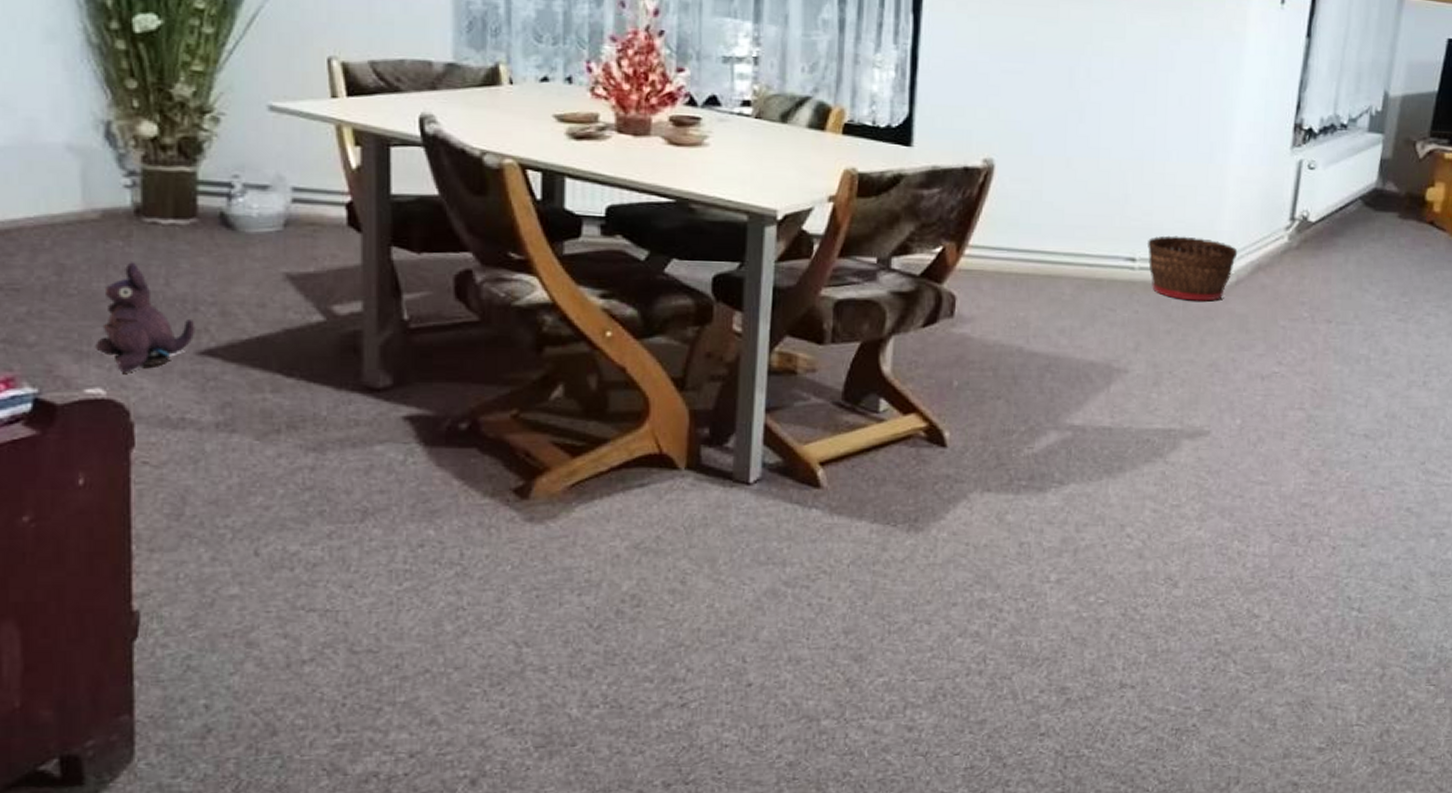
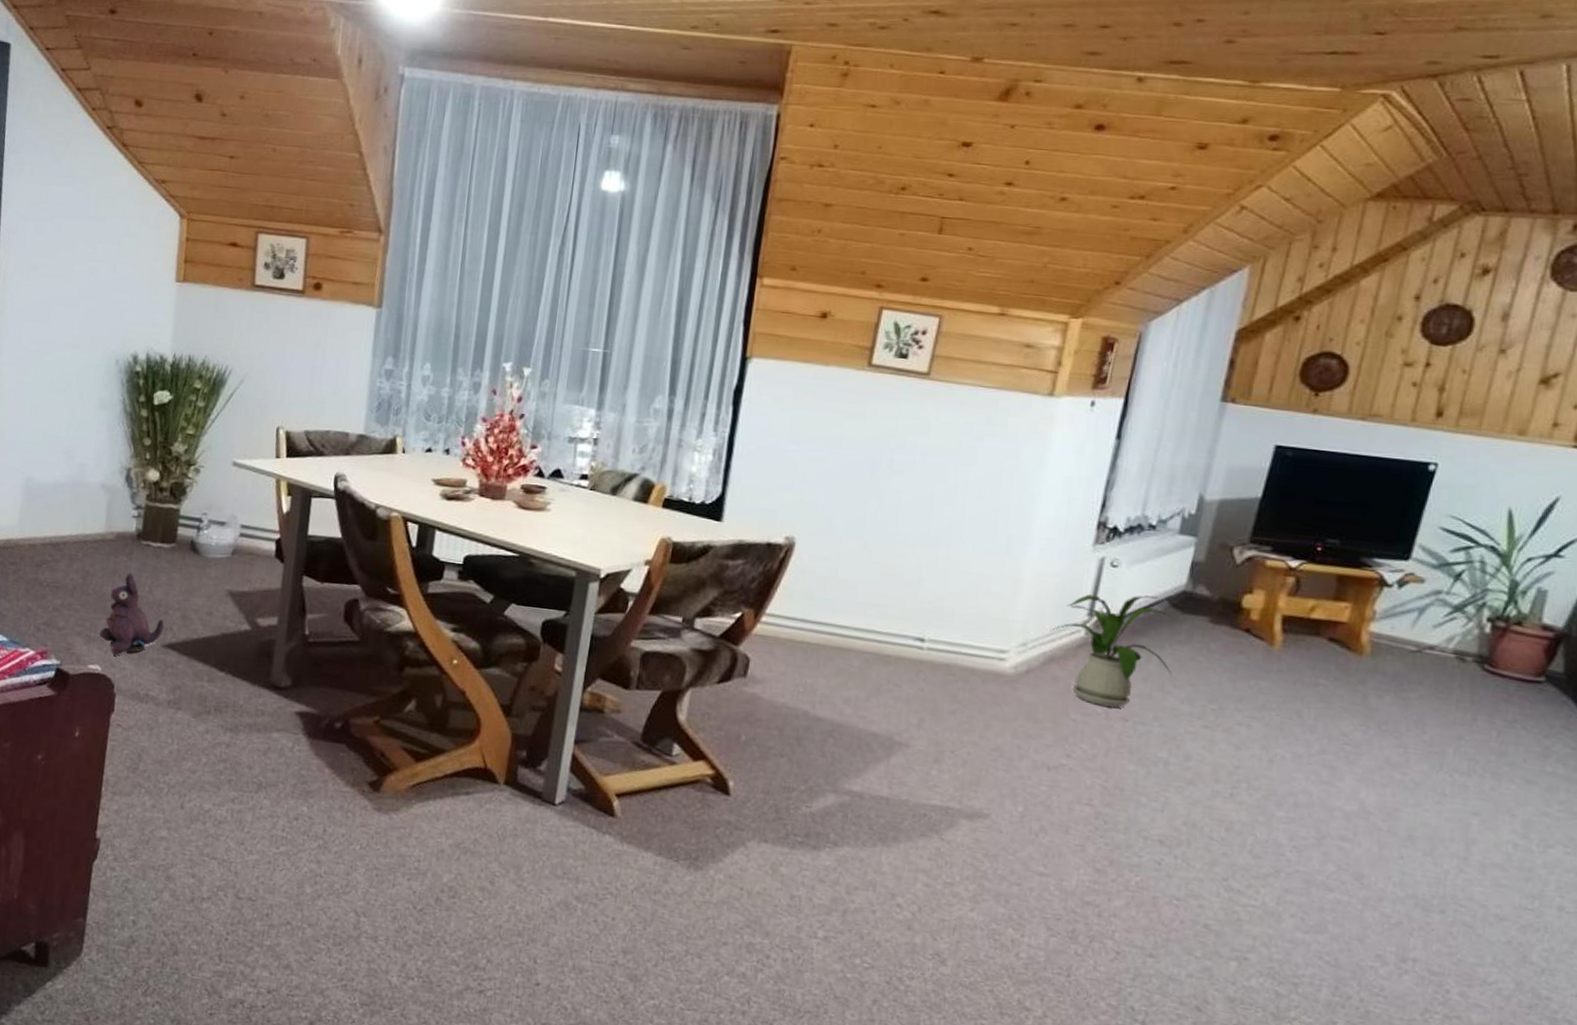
basket: present [1146,235,1238,301] -> none [936,619,1030,687]
house plant: none [1256,196,1368,310] -> present [1050,594,1175,708]

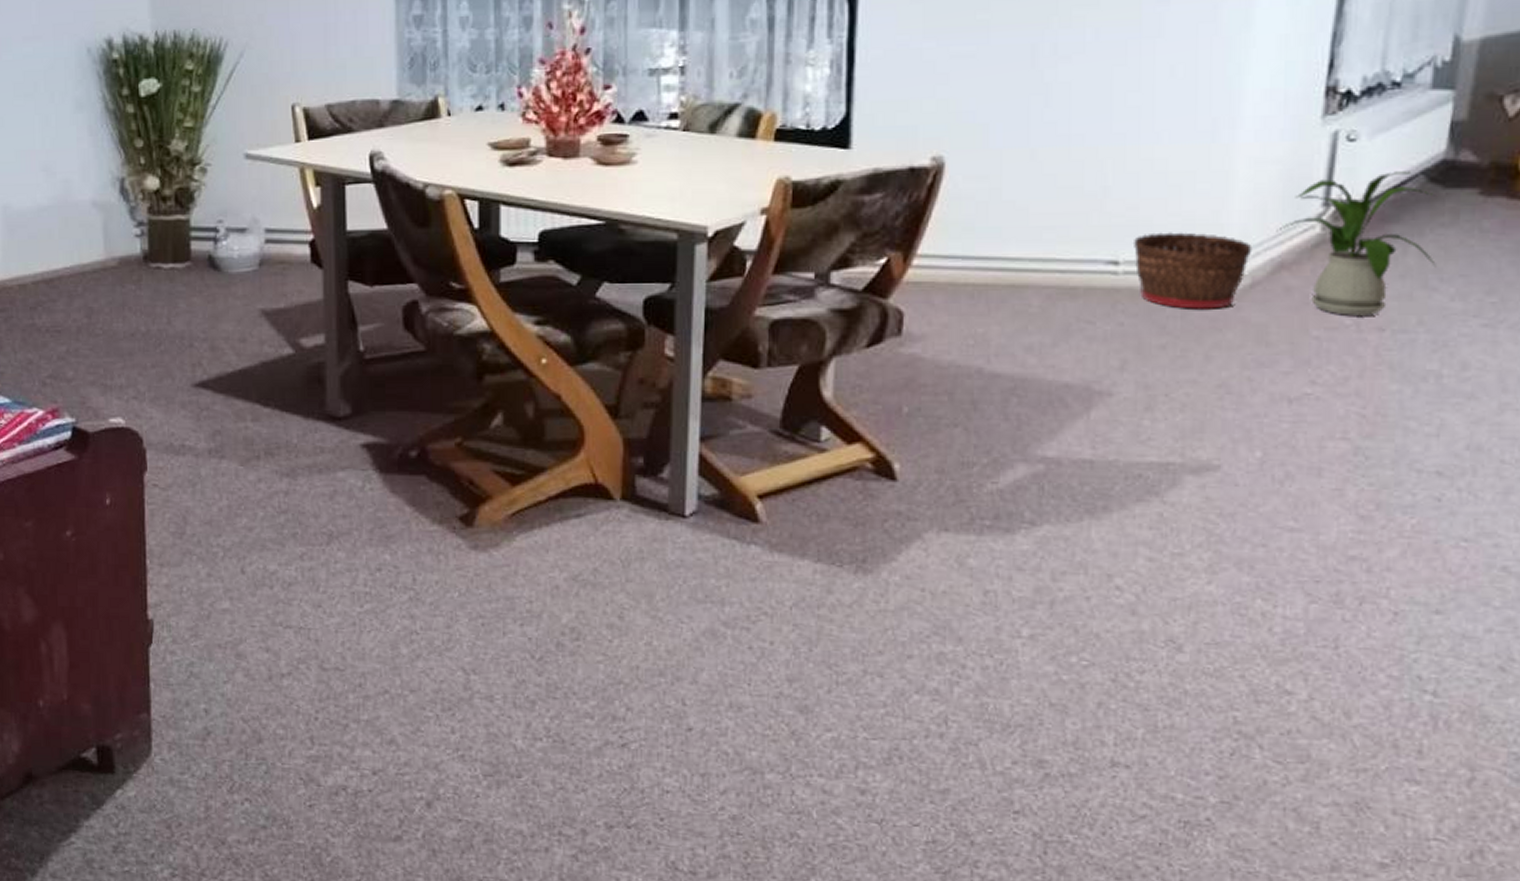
plush toy: present [99,573,165,656] -> none [116,304,191,404]
basket: none [936,619,1030,687] -> present [1132,232,1252,309]

